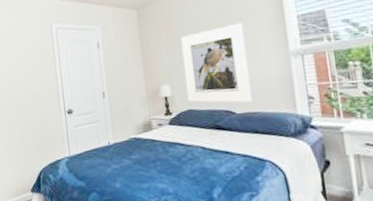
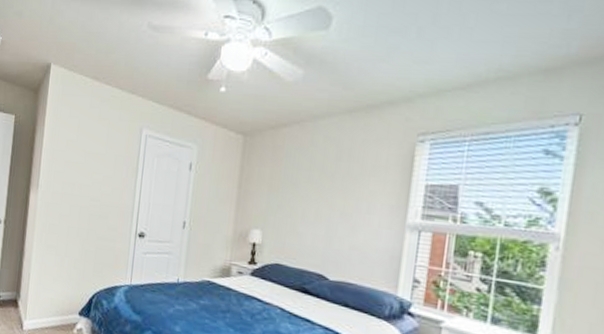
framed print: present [180,22,253,103] -> none [278,177,361,271]

